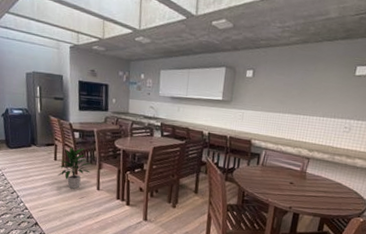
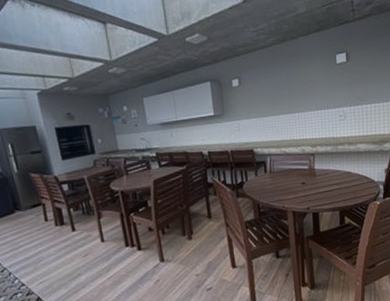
indoor plant: present [57,148,92,190] -> none [50,200,90,249]

